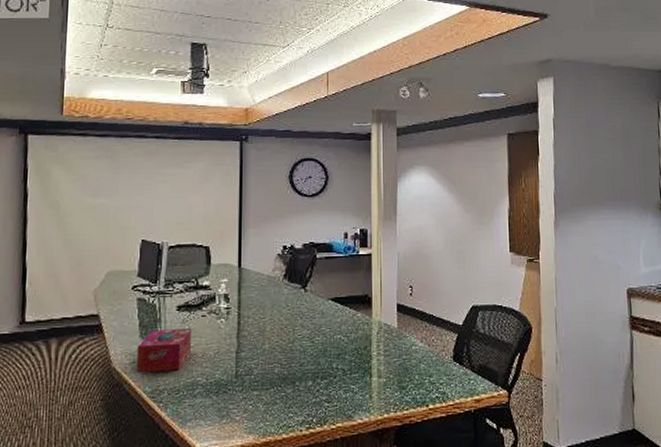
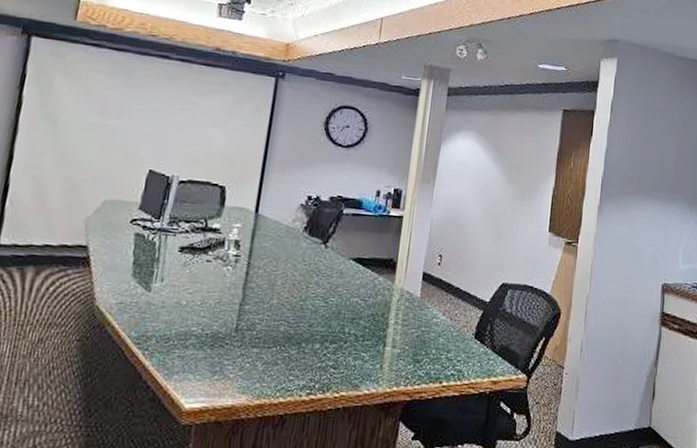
tissue box: present [136,329,191,373] -> none [122,270,192,317]

